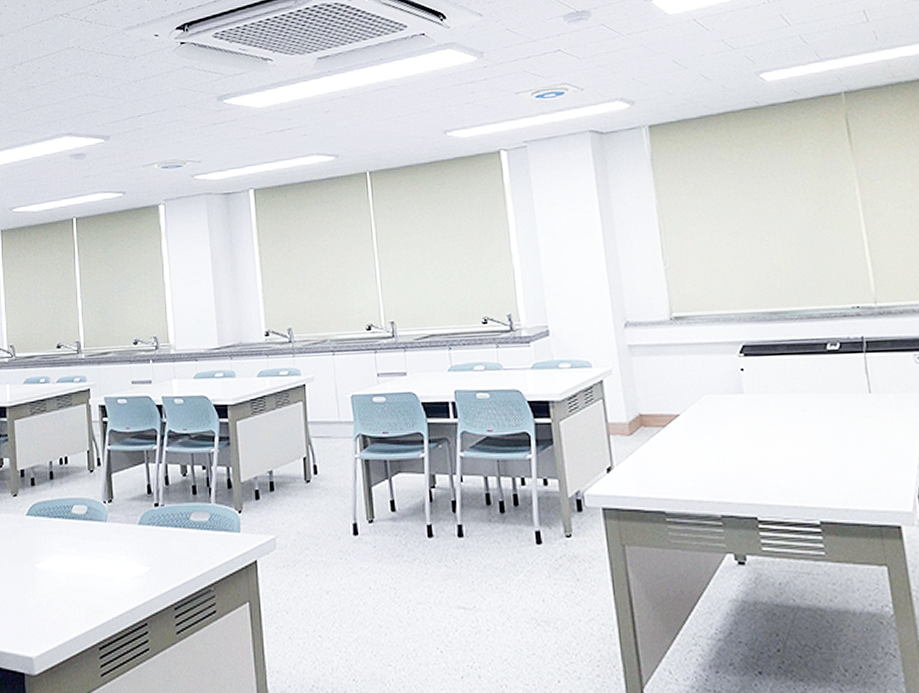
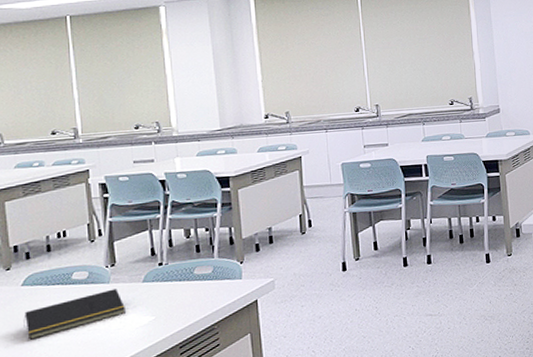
notepad: none [27,529,121,578] -> present [23,289,125,340]

